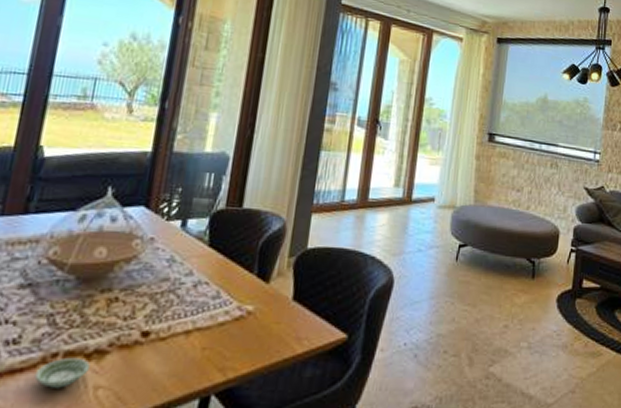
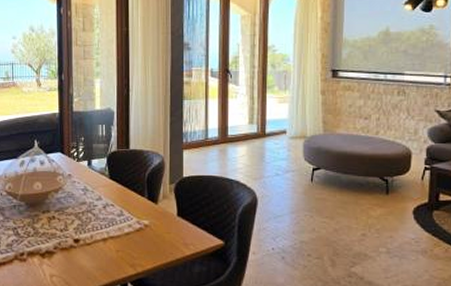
saucer: present [34,357,90,388] -> none [12,256,45,275]

